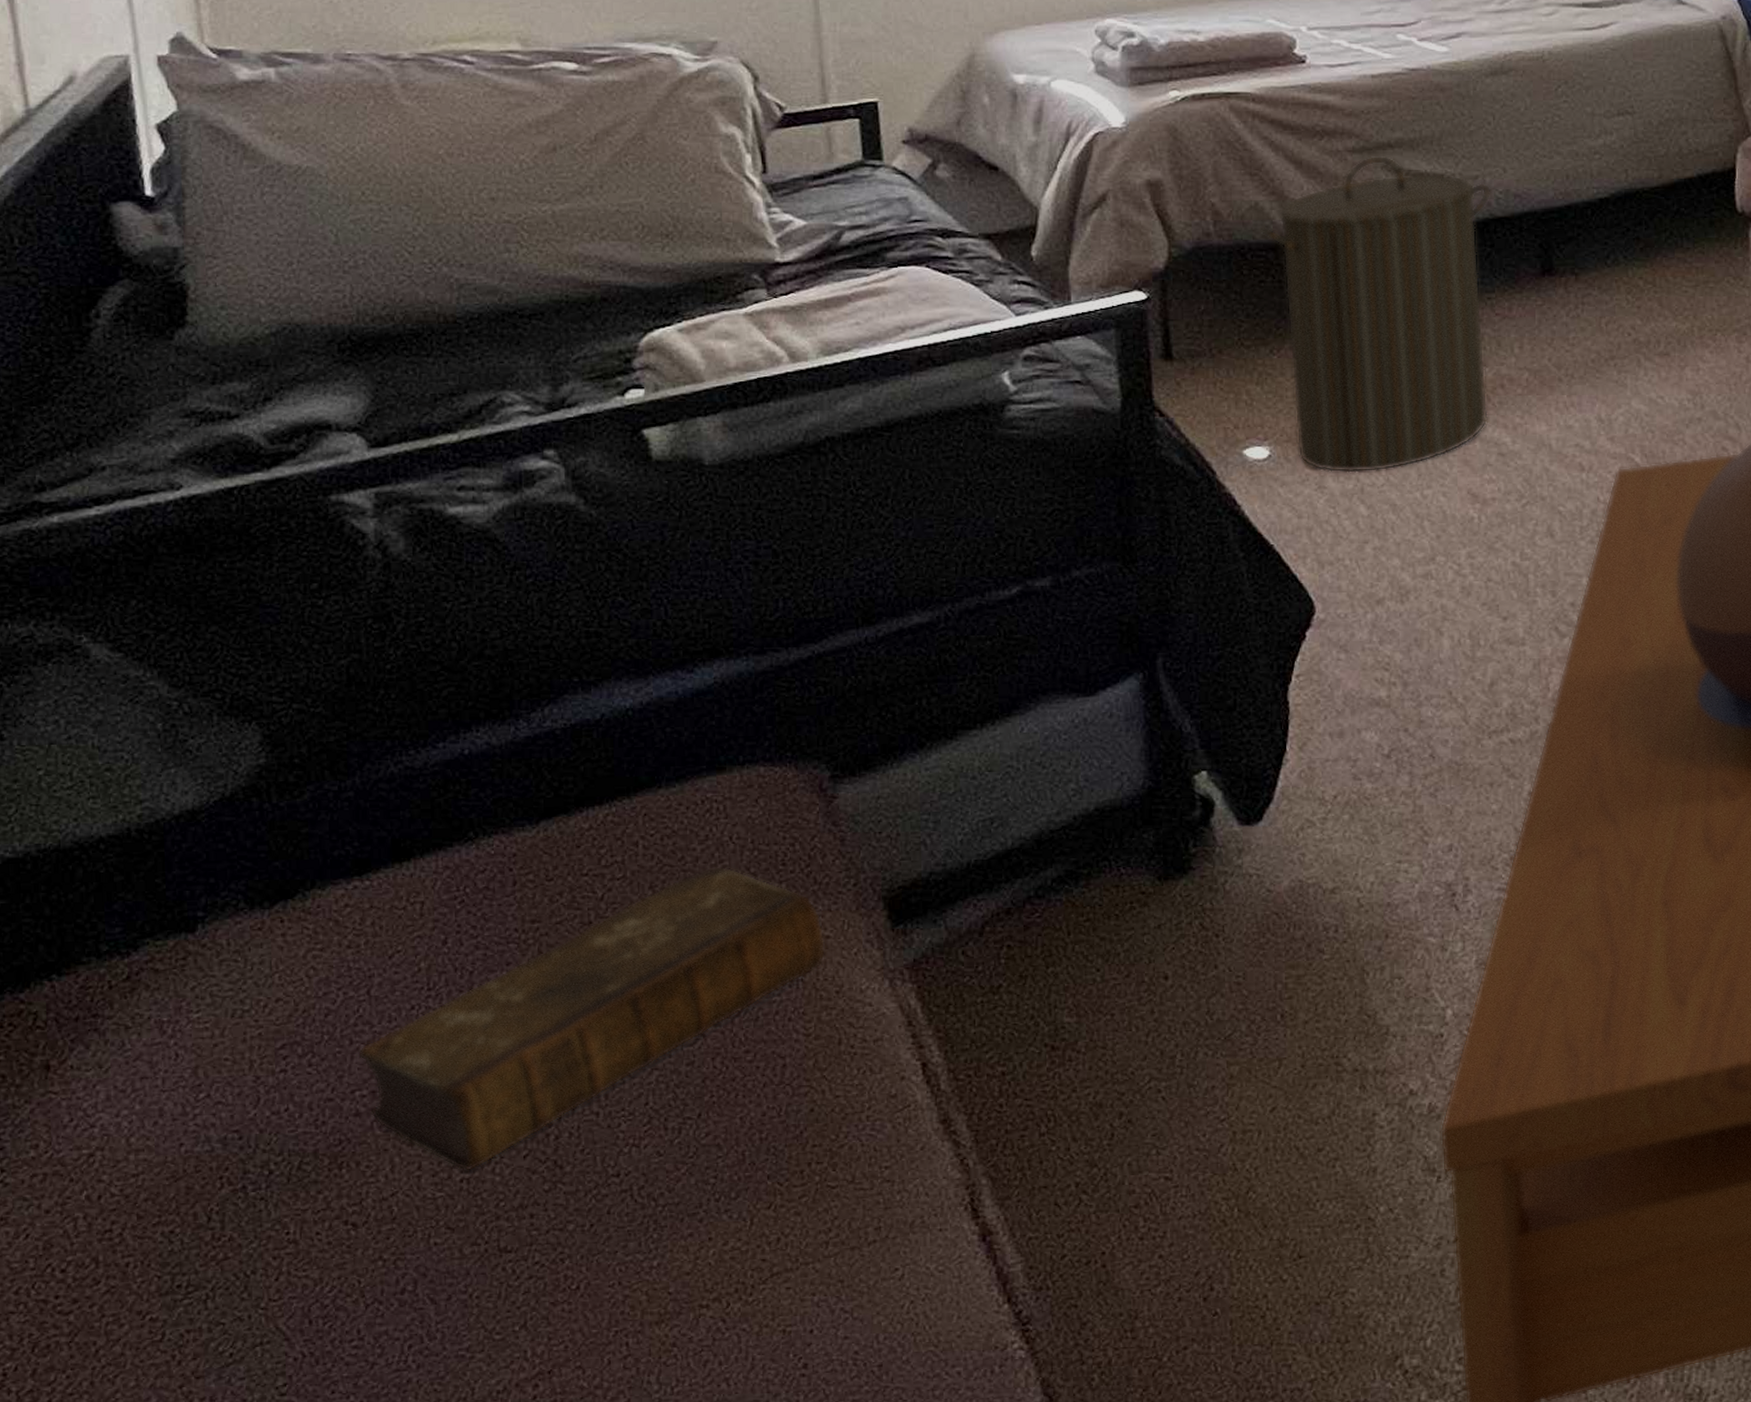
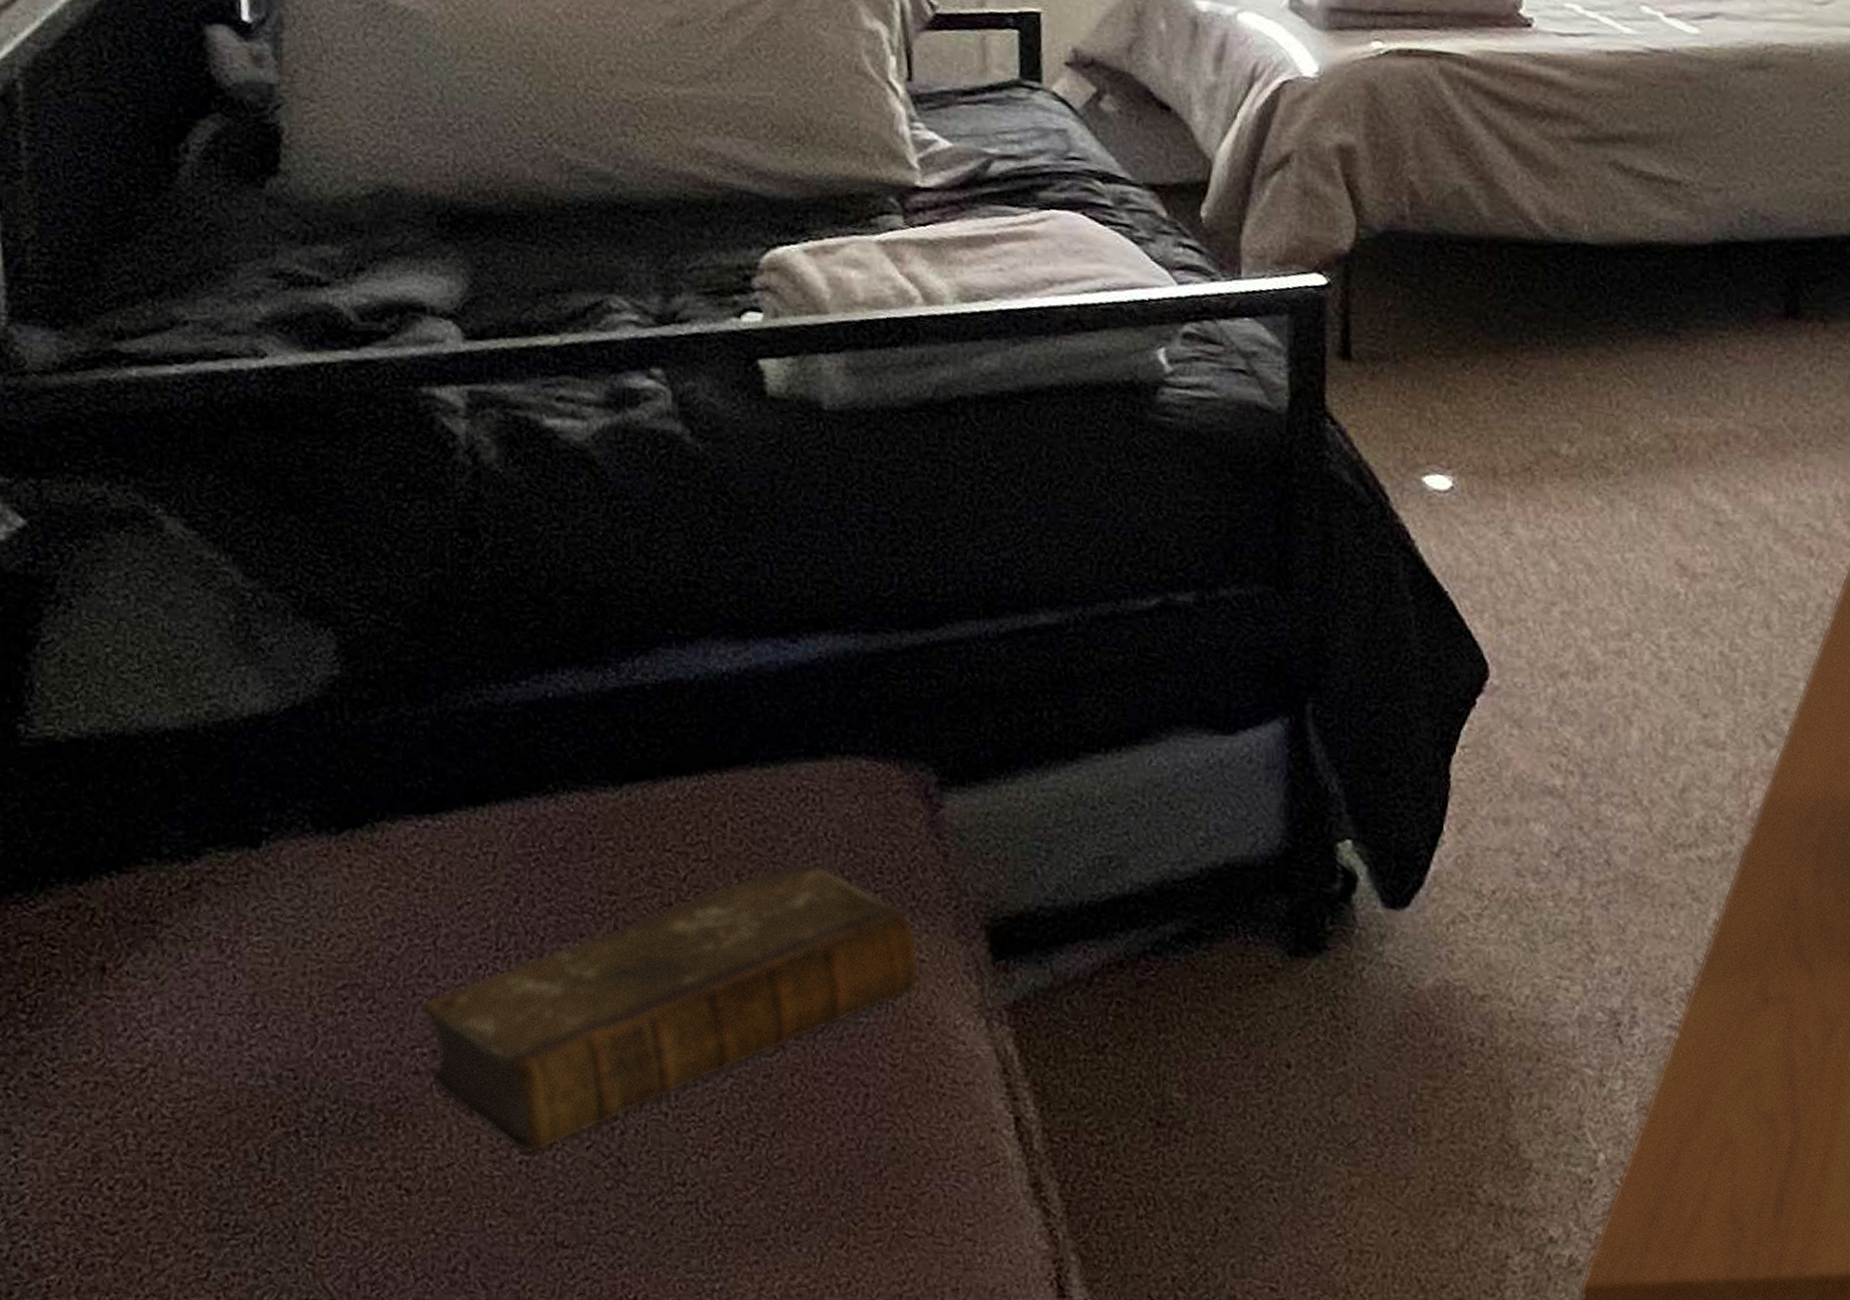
laundry hamper: present [1259,155,1491,474] -> none [1461,148,1735,524]

